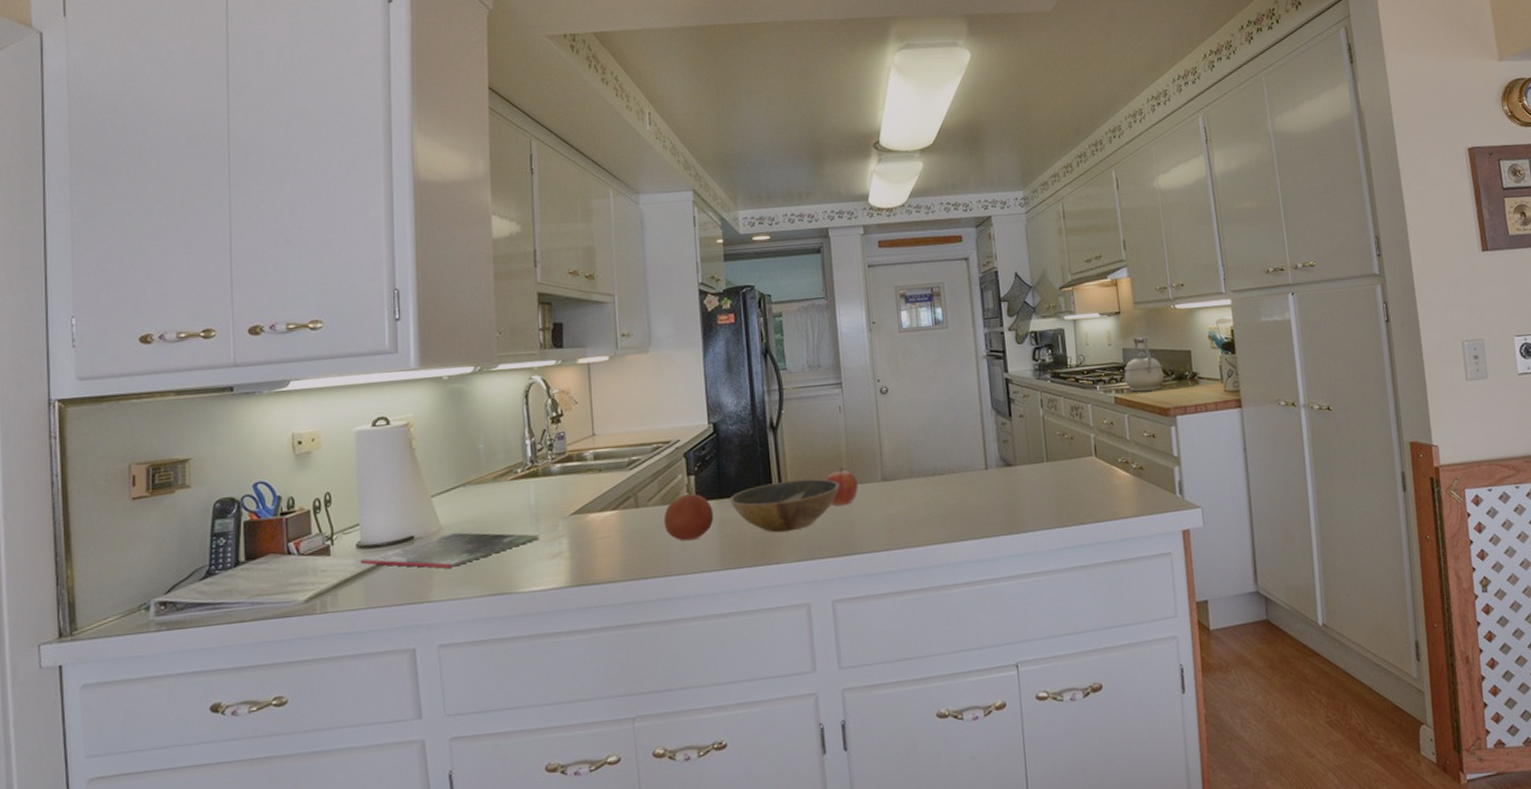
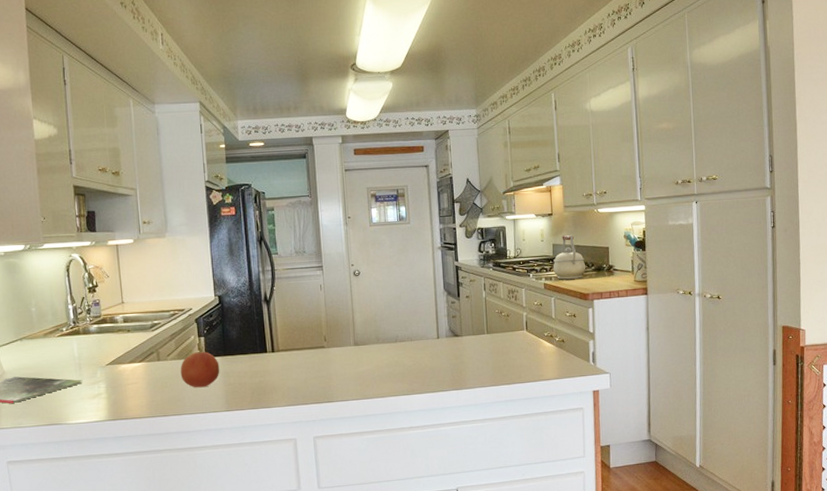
bowl: present [730,478,840,533] -> none [232,342,320,384]
fruit: present [824,468,858,506] -> none [307,334,335,364]

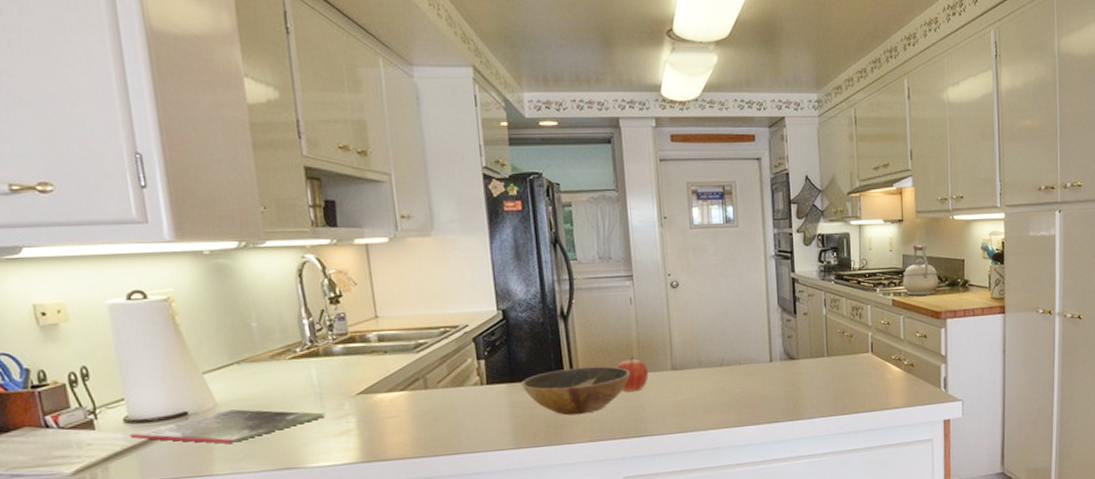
fruit: present [180,351,220,388] -> none [454,377,506,422]
bowl: none [232,342,320,384] -> present [521,366,630,416]
fruit: none [307,334,335,364] -> present [615,357,648,392]

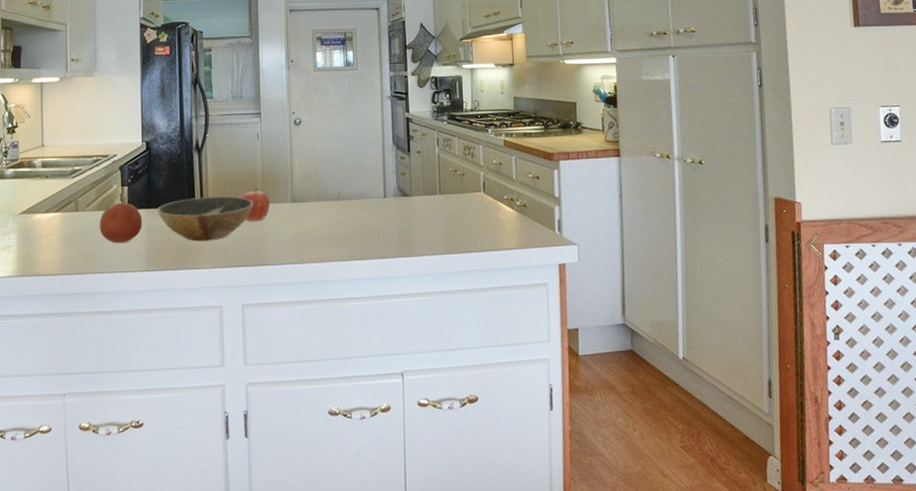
fruit: none [454,377,506,422] -> present [99,202,143,244]
kettle: present [902,244,939,296] -> none [514,87,551,137]

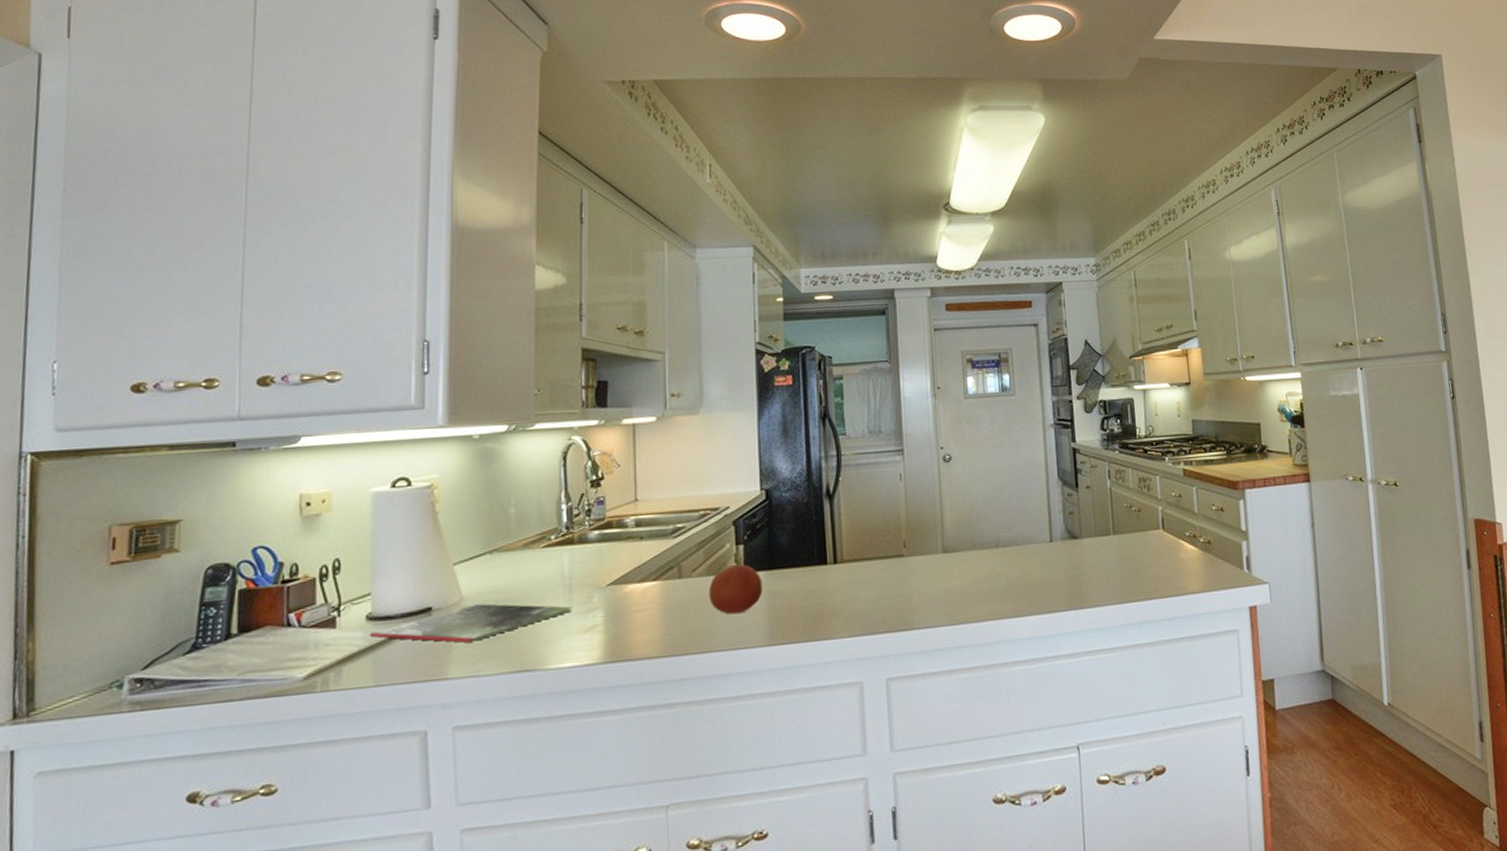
bowl: present [157,196,254,242] -> none [781,549,898,607]
fruit: present [240,188,270,222] -> none [881,538,917,579]

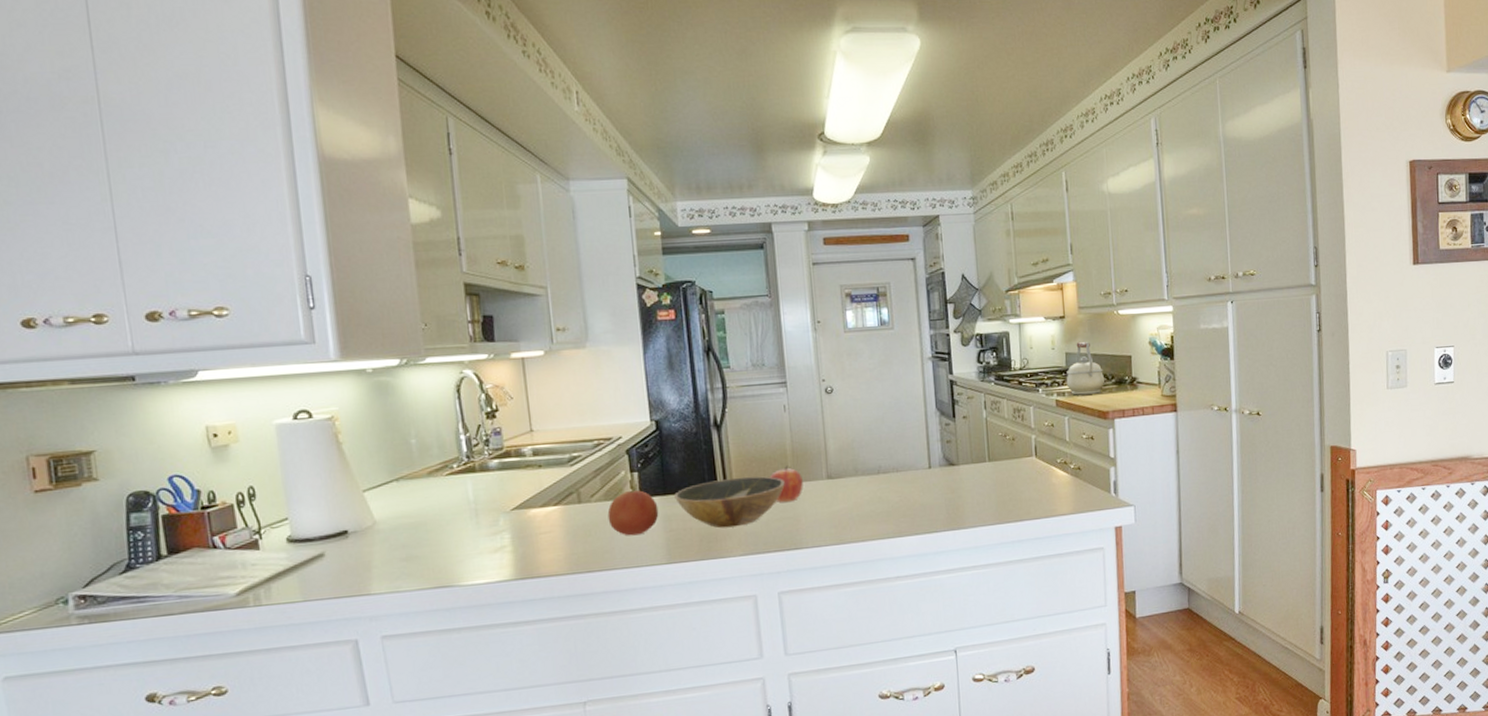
magazine: present [369,603,573,644] -> none [292,527,481,563]
bowl: none [781,549,898,607] -> present [674,476,785,528]
fruit: none [881,538,917,579] -> present [769,466,803,503]
kettle: none [1193,408,1234,464] -> present [1066,341,1105,395]

